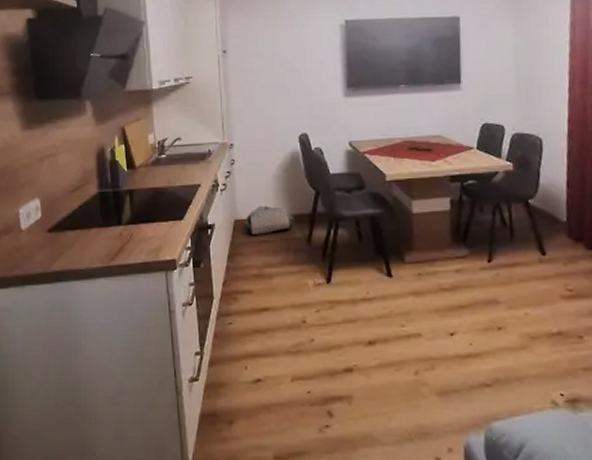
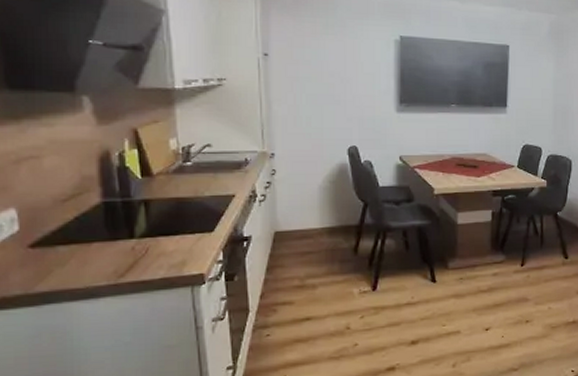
bag: present [244,205,295,235] -> none [285,216,342,246]

